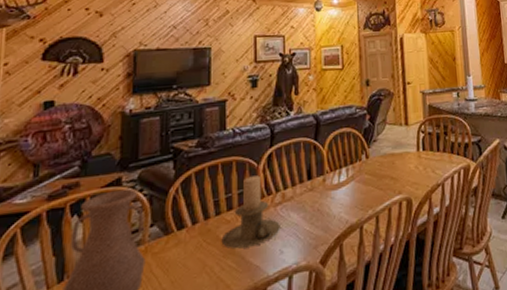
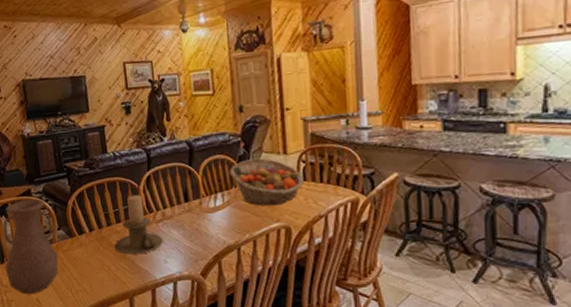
fruit basket: none [355,129,423,179] -> present [230,158,304,206]

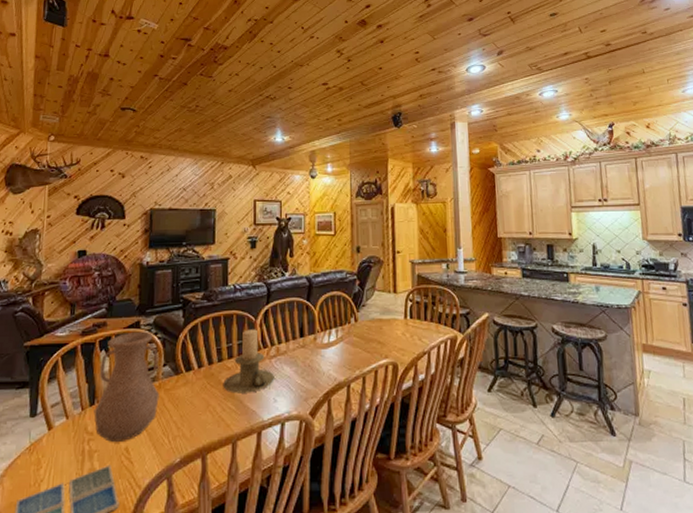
fruit basket: present [230,158,304,206] -> none [345,295,410,342]

